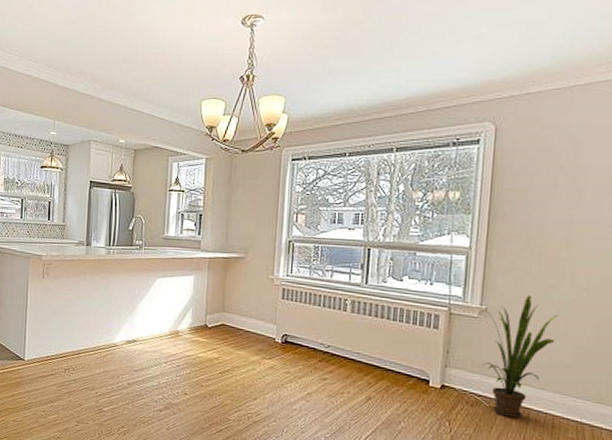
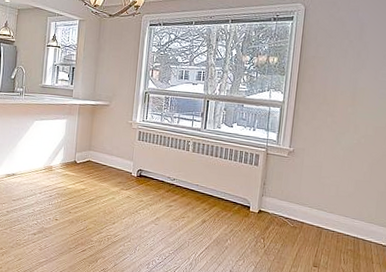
house plant: present [476,295,558,418] -> none [286,140,344,235]

